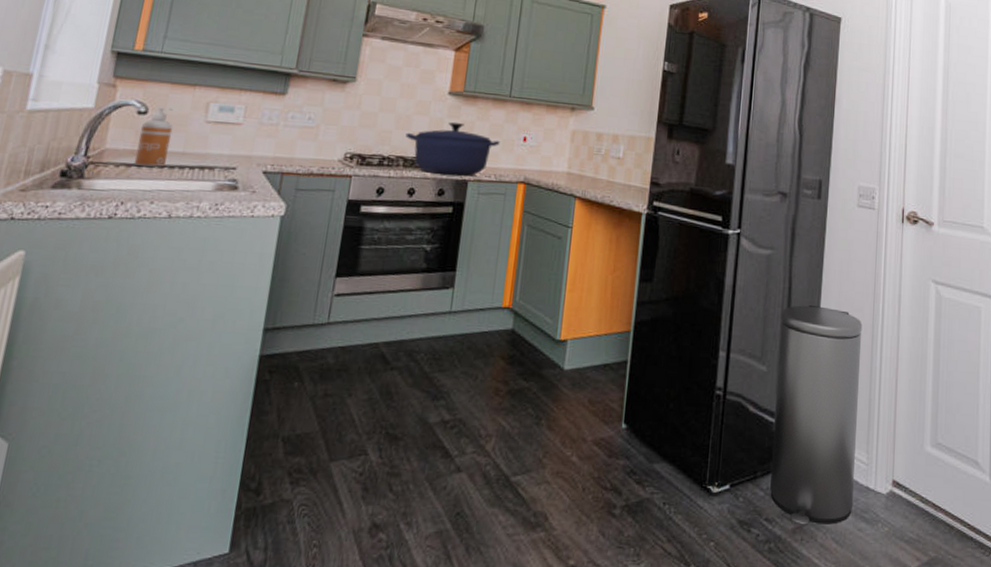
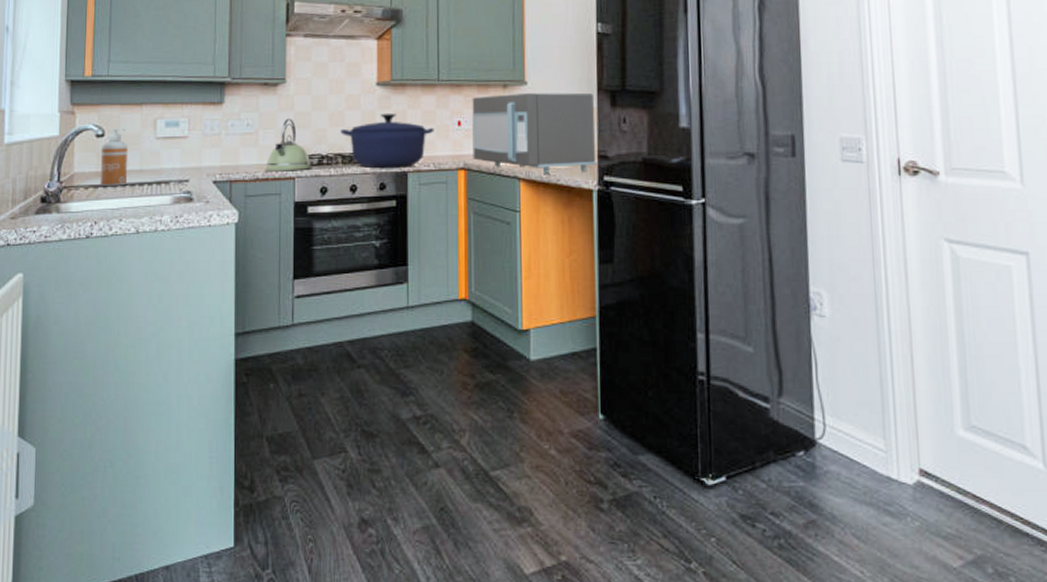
kettle: none [321,117,372,170] -> present [265,118,312,172]
microwave: none [533,116,654,196] -> present [472,92,597,174]
pedal bin: present [770,304,863,525] -> none [764,276,873,520]

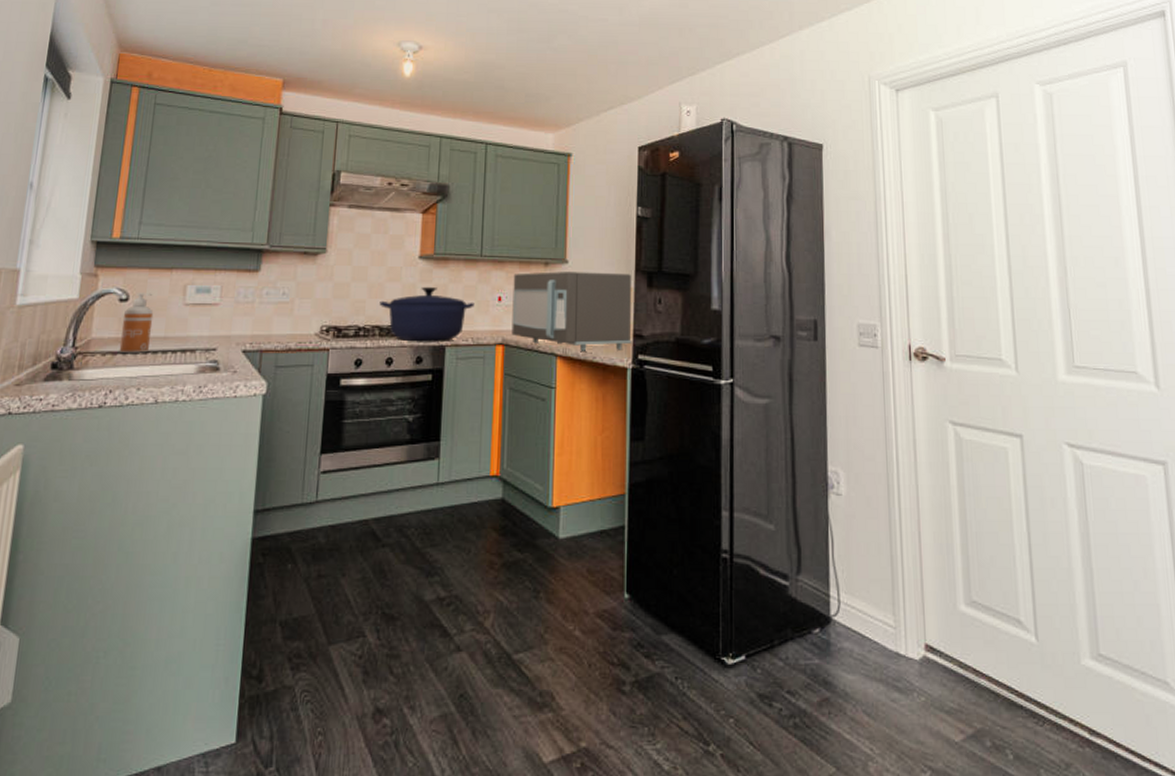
kettle: present [265,118,312,172] -> none [298,289,348,343]

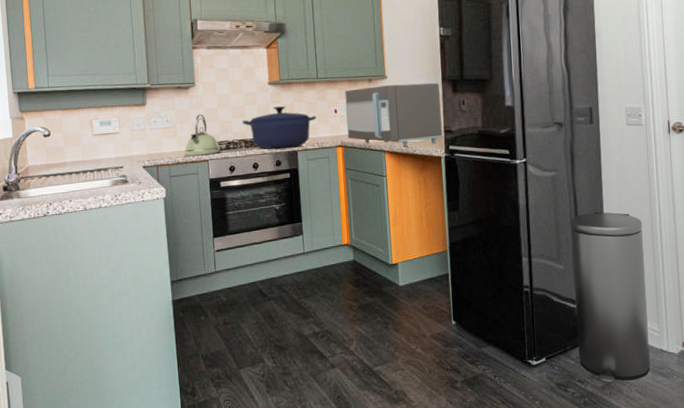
soap dispenser: present [119,293,154,354] -> none [48,128,73,176]
kettle: none [298,289,348,343] -> present [184,114,222,157]
pedal bin: none [786,455,883,697] -> present [571,211,650,383]

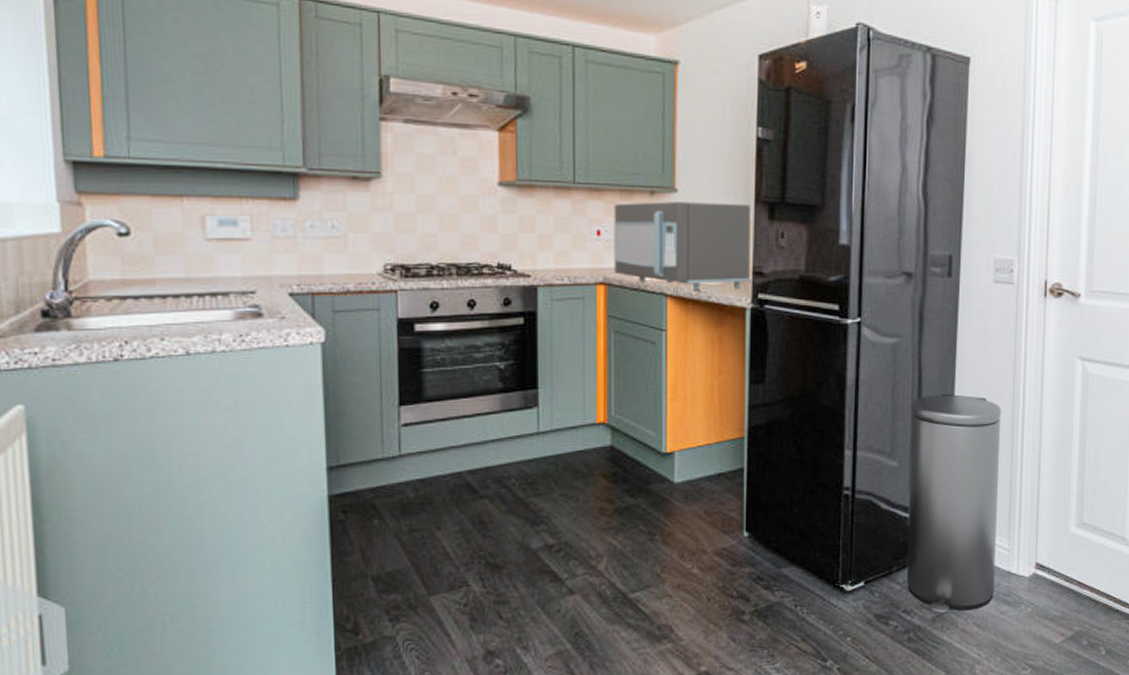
kettle: present [184,114,222,157] -> none [358,221,419,283]
cooking pot: present [242,105,317,149] -> none [454,218,569,281]

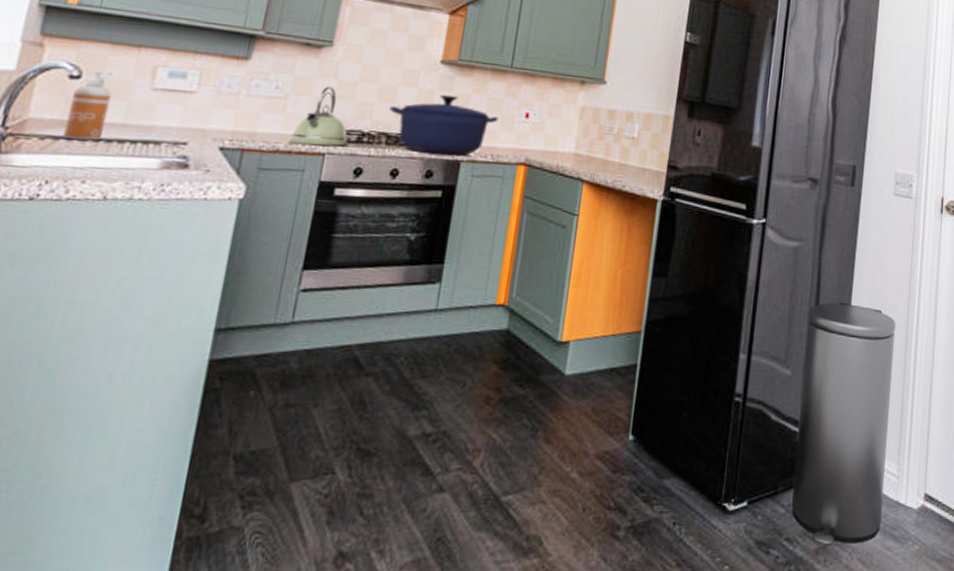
soap dispenser: none [126,225,168,299] -> present [62,70,114,141]
kettle: none [358,221,419,283] -> present [289,86,349,147]
cooking pot: none [454,218,569,281] -> present [389,94,499,156]
microwave: present [614,202,752,290] -> none [536,90,673,181]

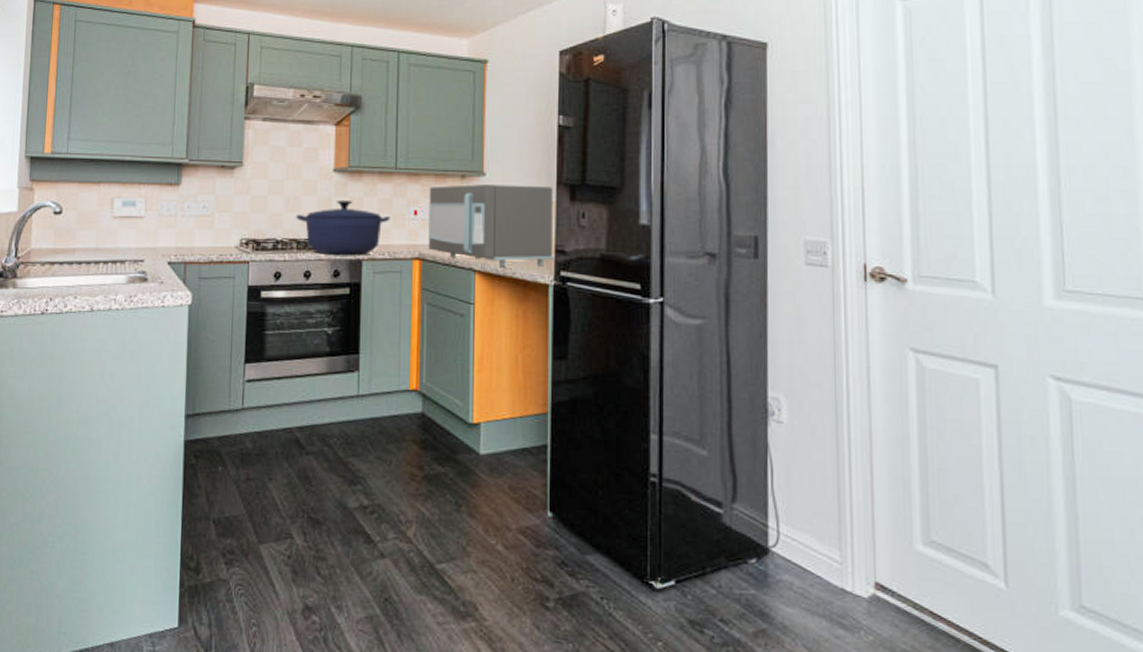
soap dispenser: present [62,70,114,141] -> none [56,206,85,264]
kettle: present [289,86,349,147] -> none [220,202,267,255]
microwave: none [536,90,673,181] -> present [428,184,554,267]
pedal bin: present [791,302,896,545] -> none [721,380,826,630]

